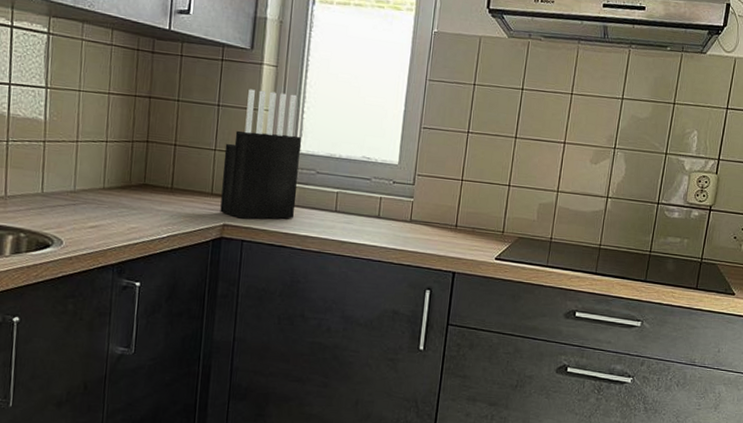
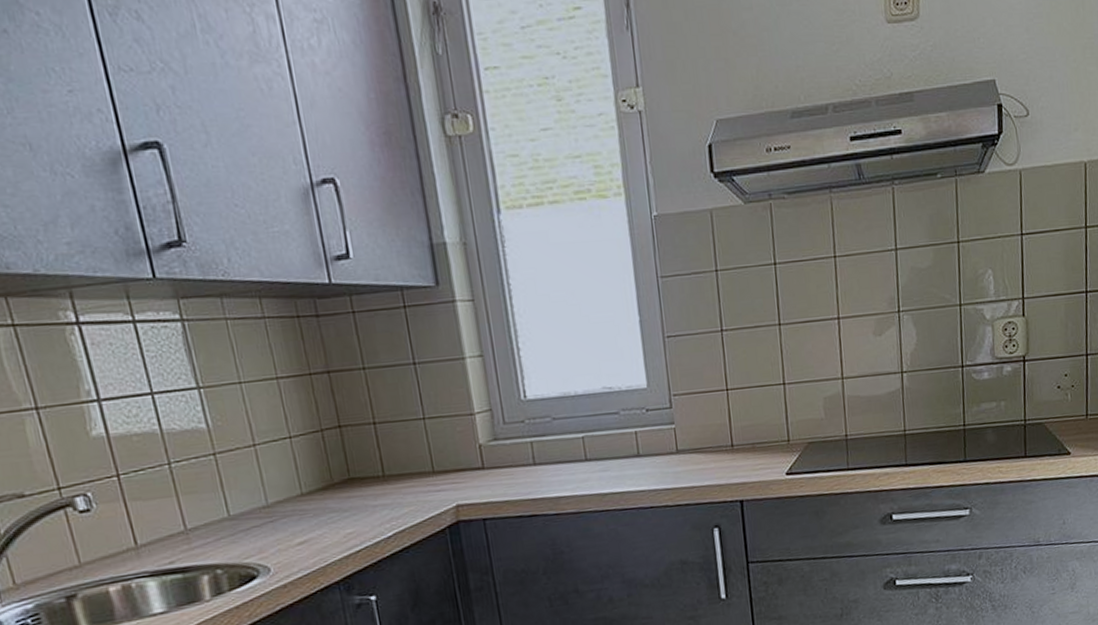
knife block: present [220,89,301,219] -> none [434,330,538,494]

